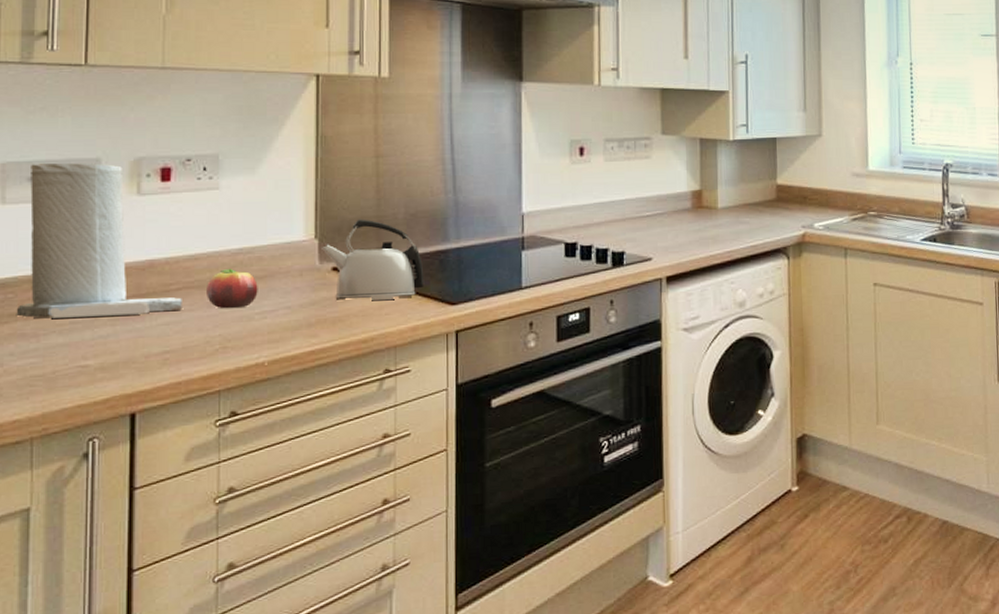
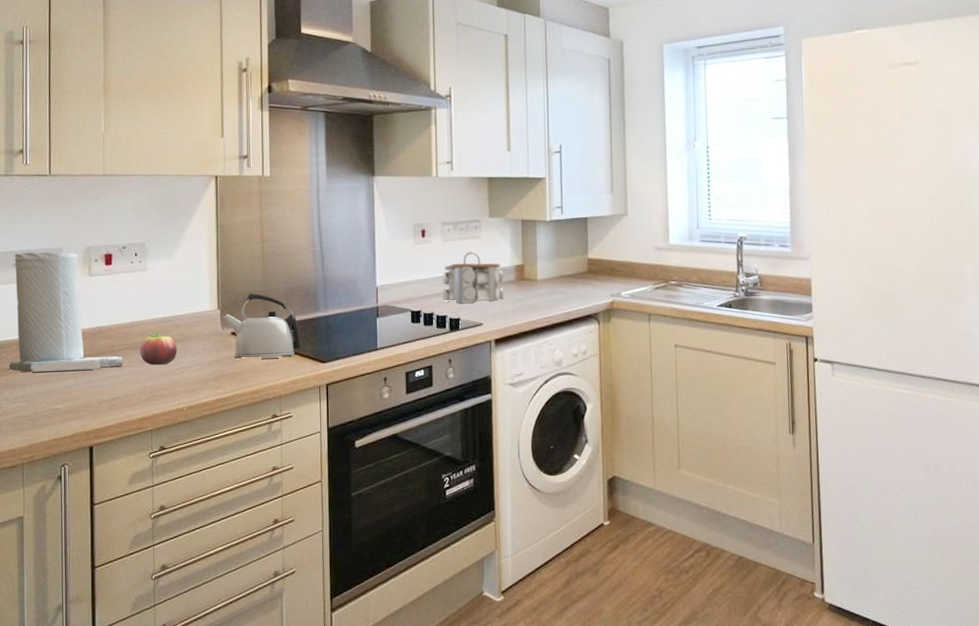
spice rack: none [604,174,678,236] -> present [442,251,504,305]

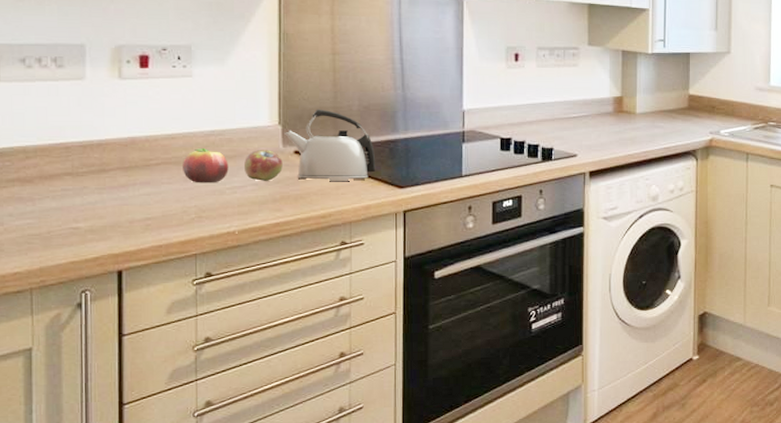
paper towel: present [9,251,123,372] -> none [13,46,161,185]
fruit: none [190,332,222,362] -> present [244,149,283,182]
spice rack: present [442,251,504,305] -> none [536,80,601,135]

